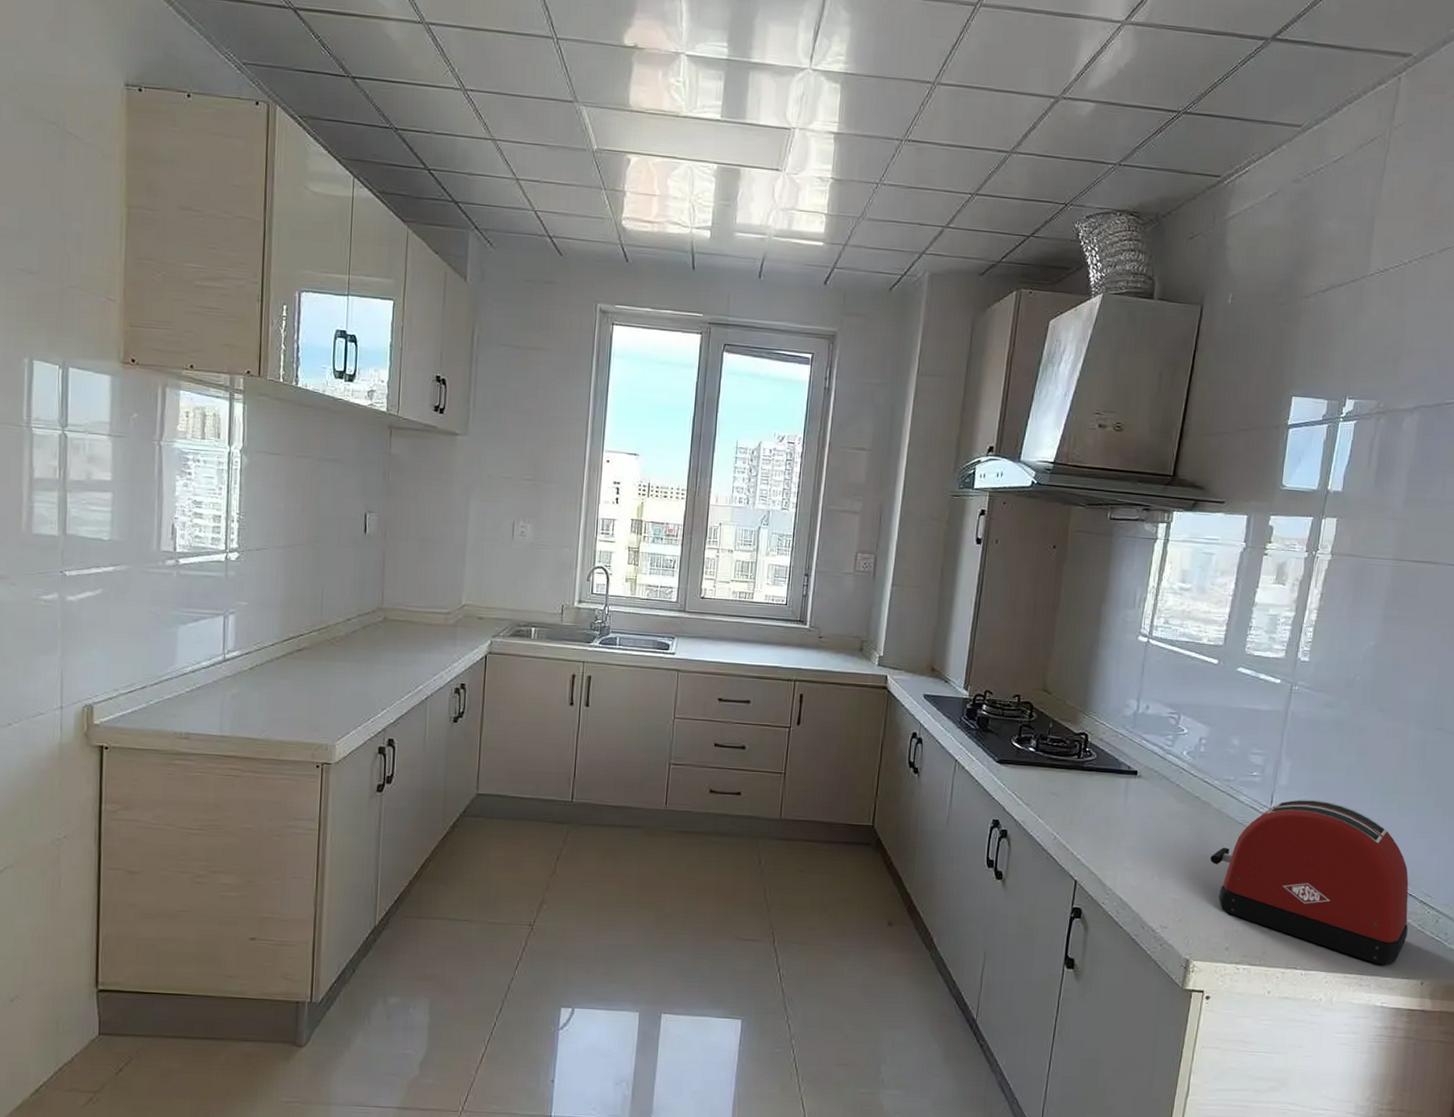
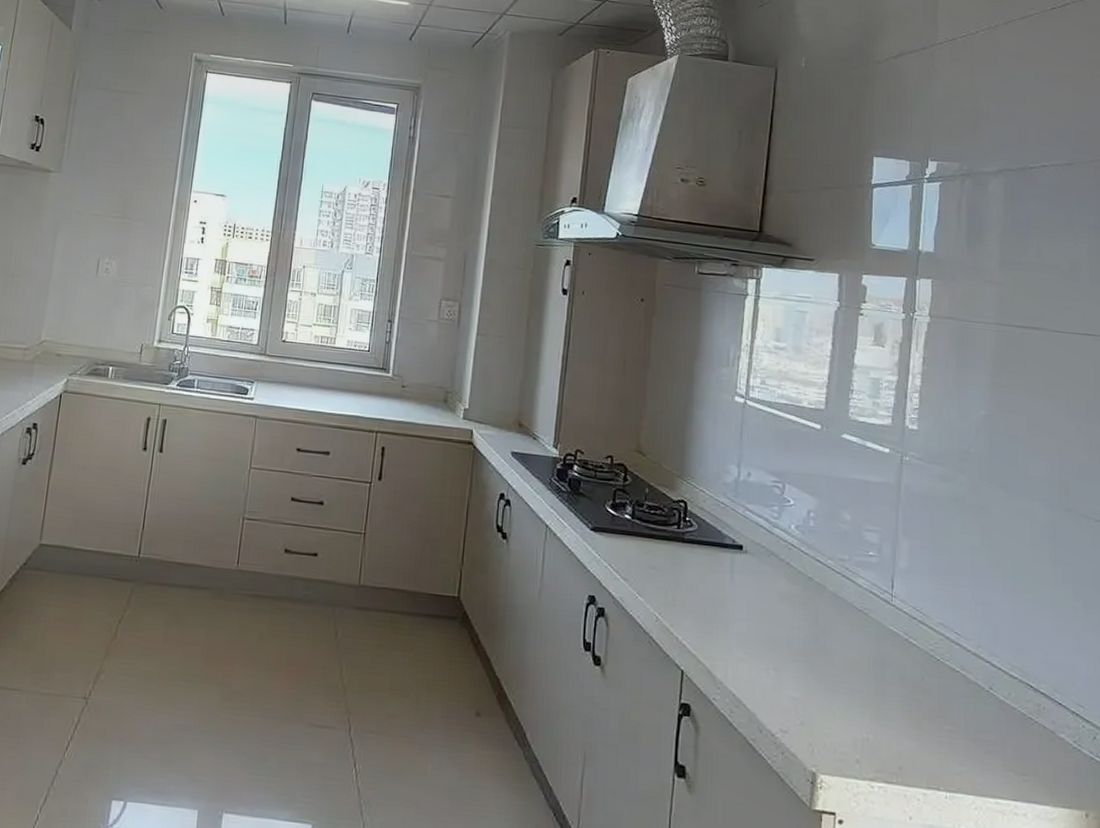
toaster: present [1210,799,1409,966] -> none [830,584,1063,791]

